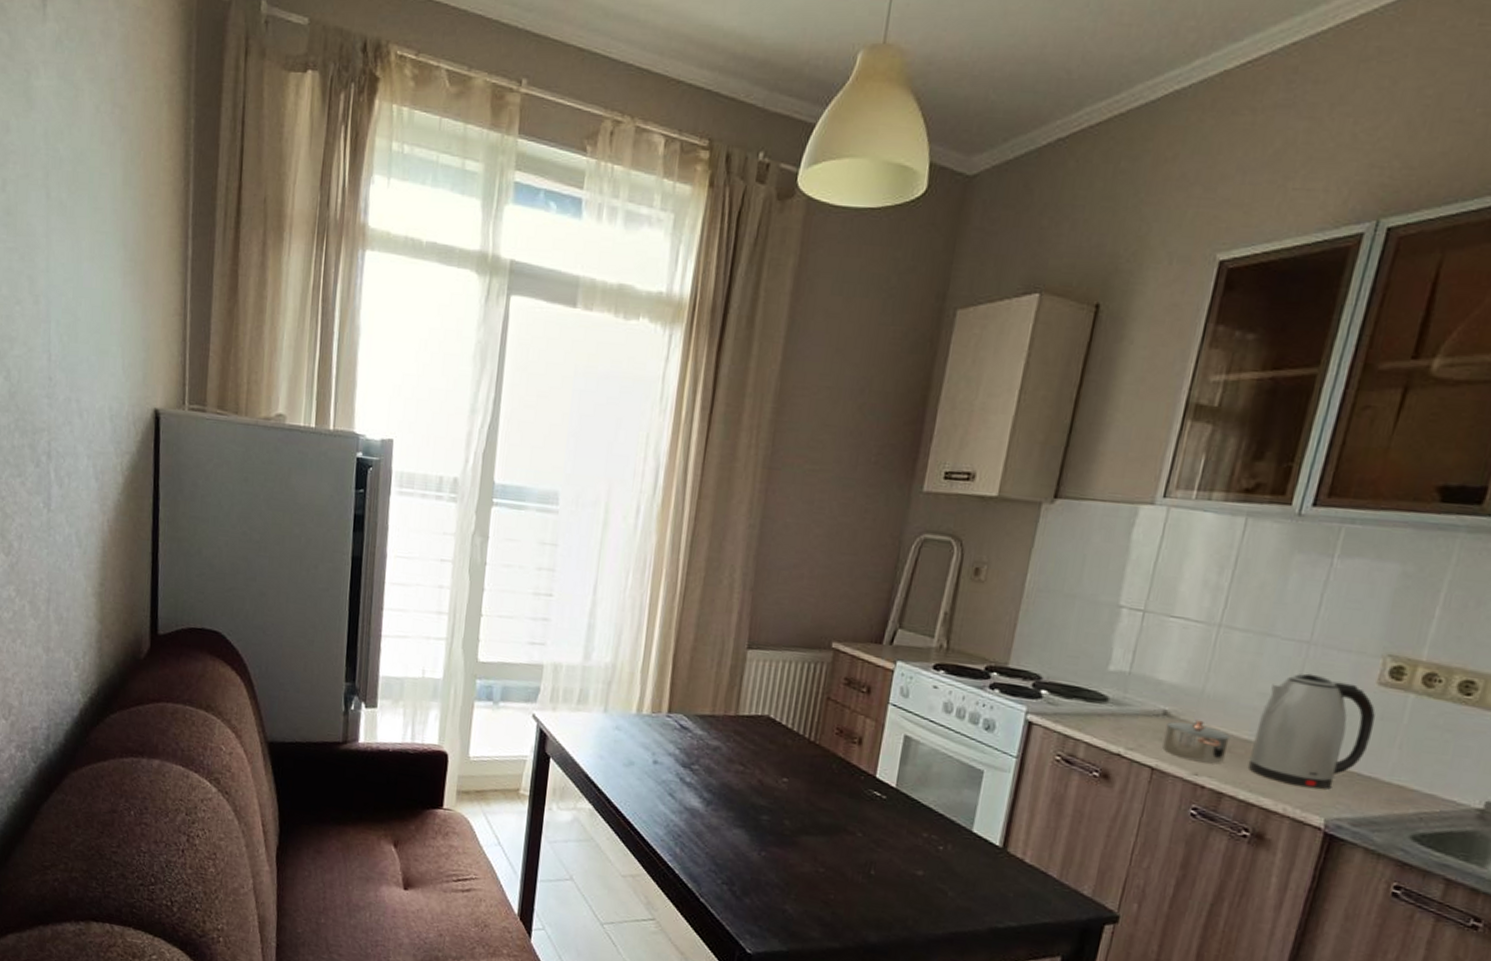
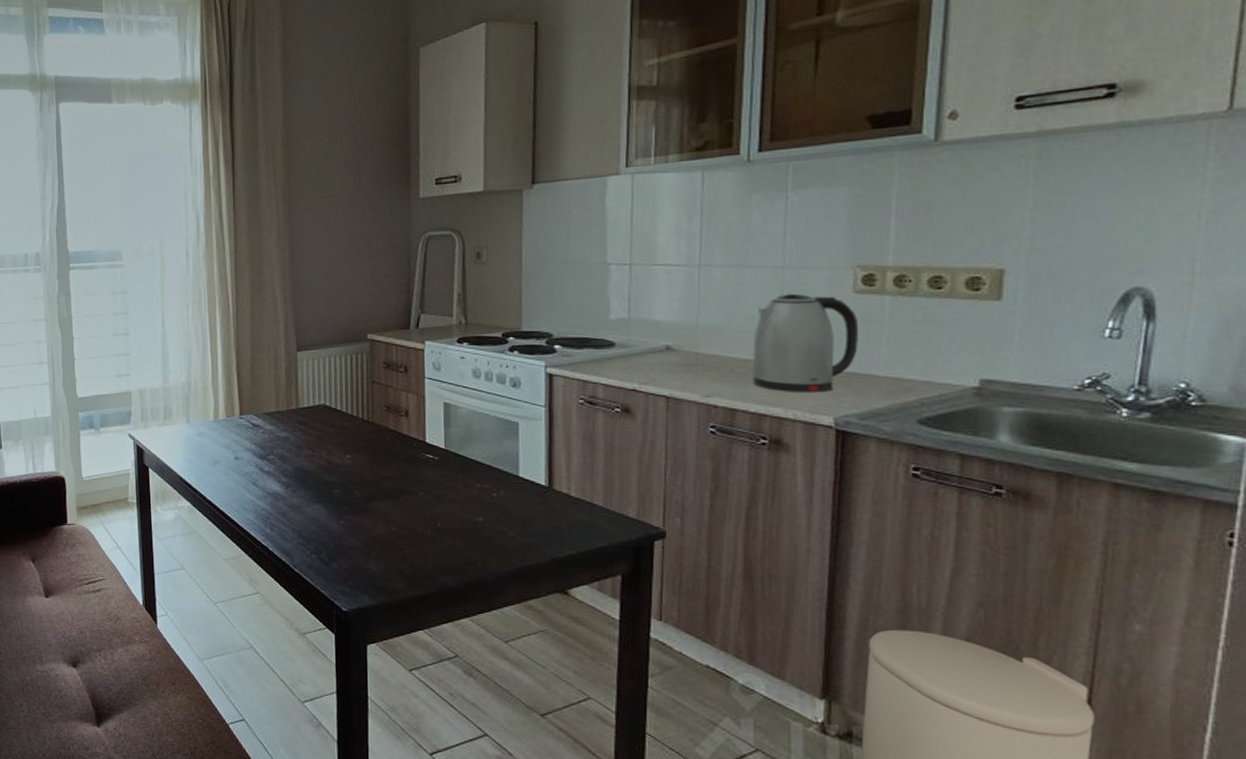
cooking pot: present [1161,720,1232,764] -> none [671,349,732,386]

